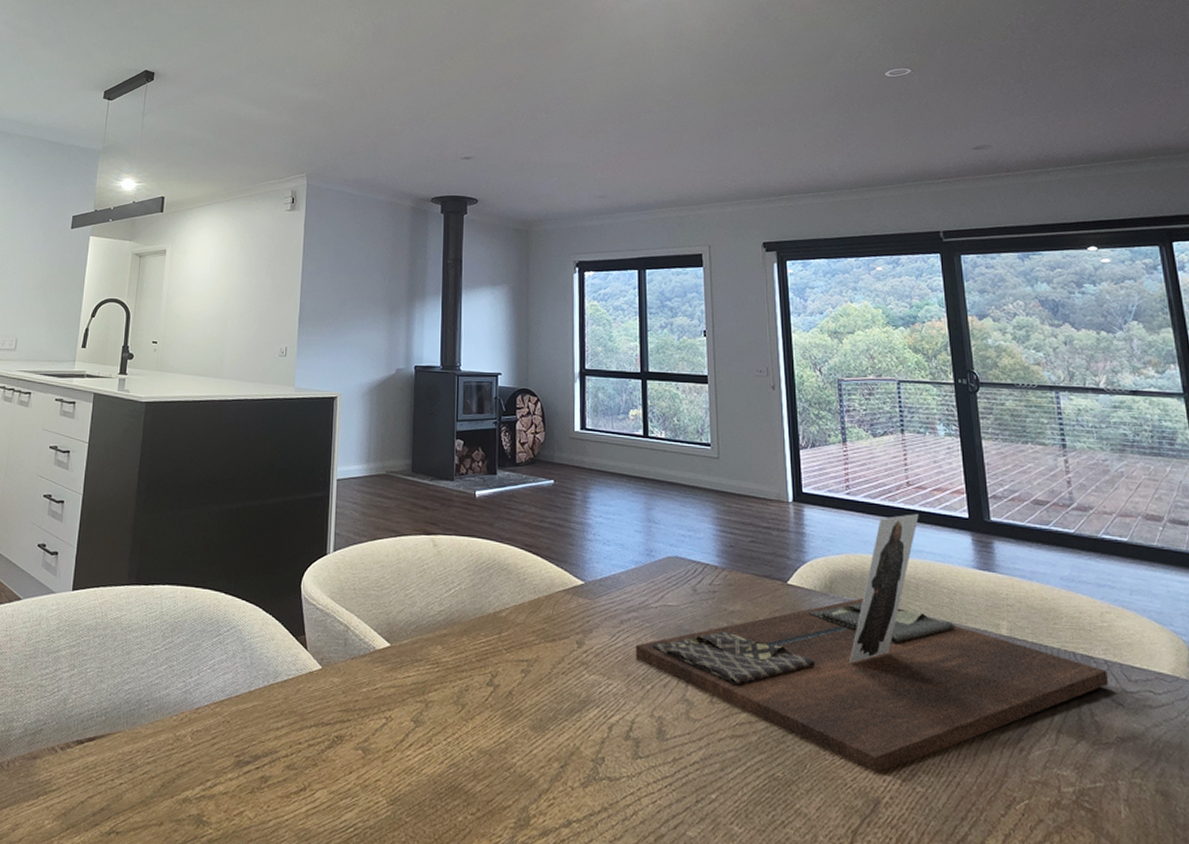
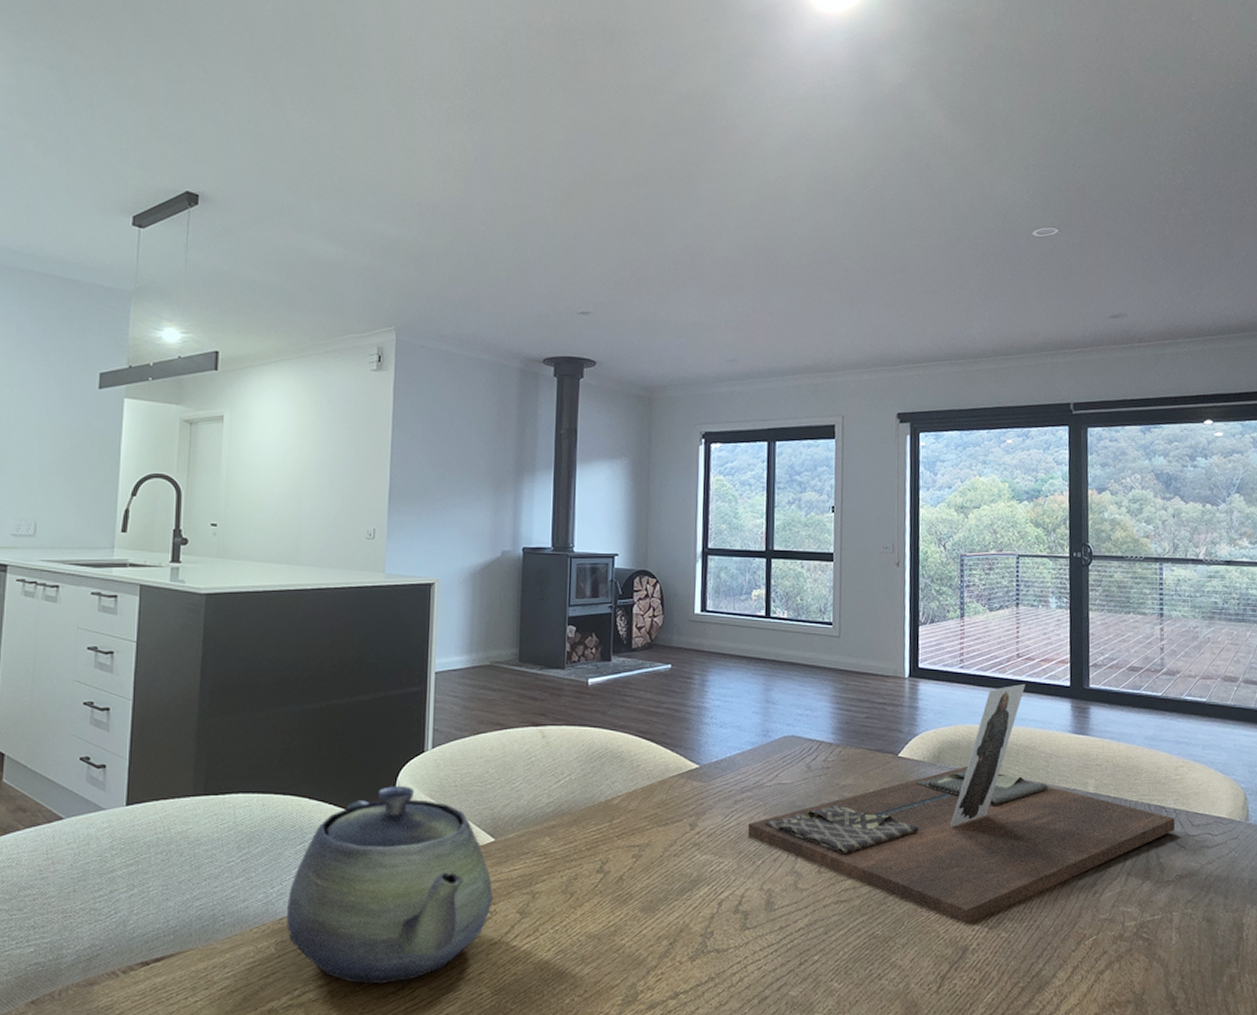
teapot: none [202,586,389,783] -> present [287,786,493,984]

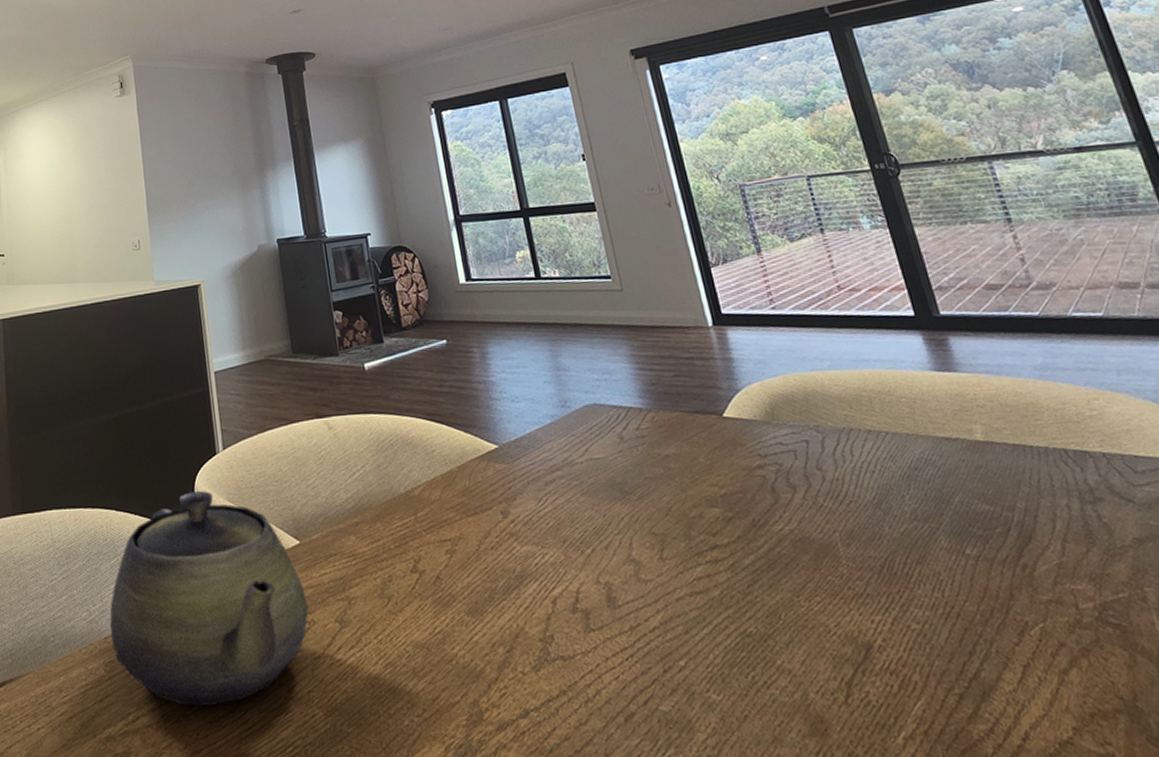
decorative tray: present [748,684,1175,924] -> none [567,320,1111,614]

